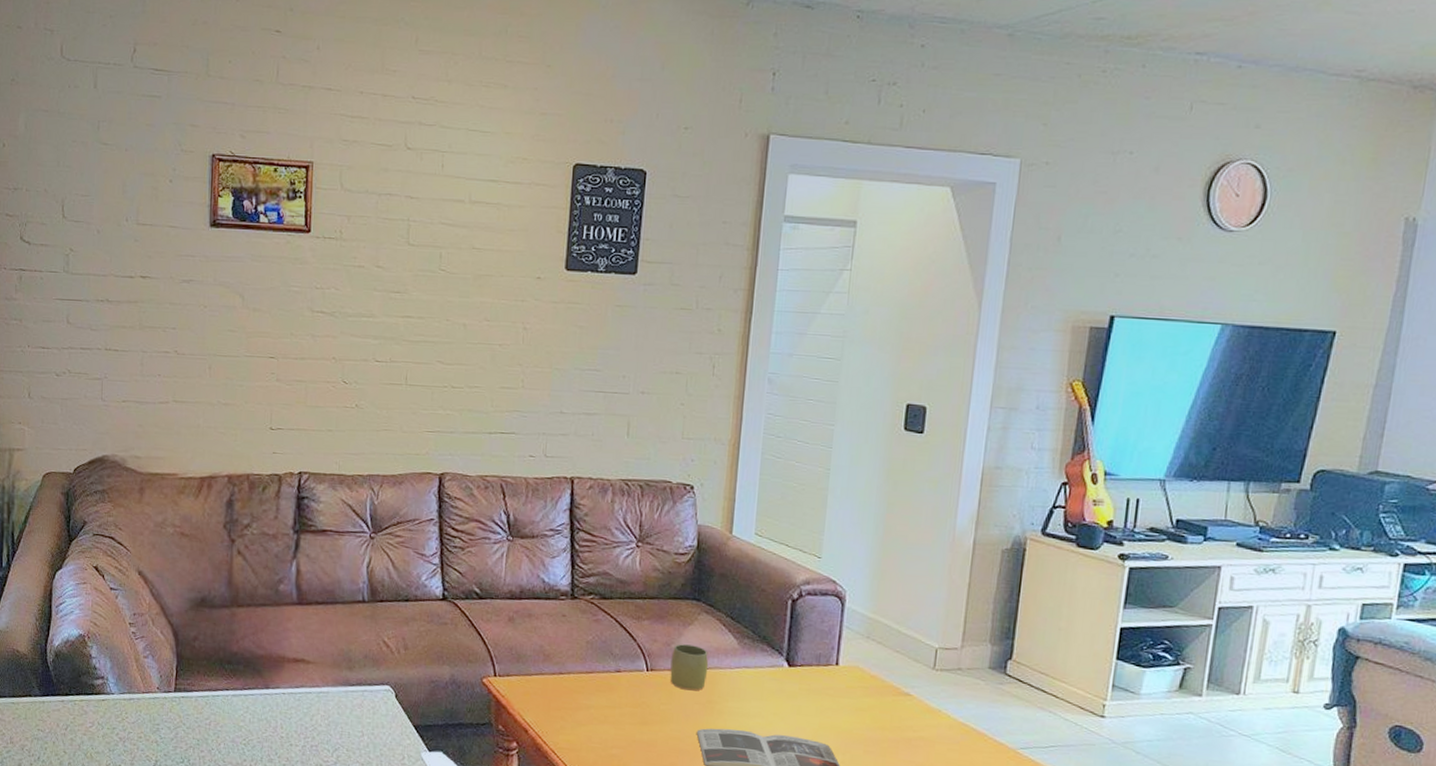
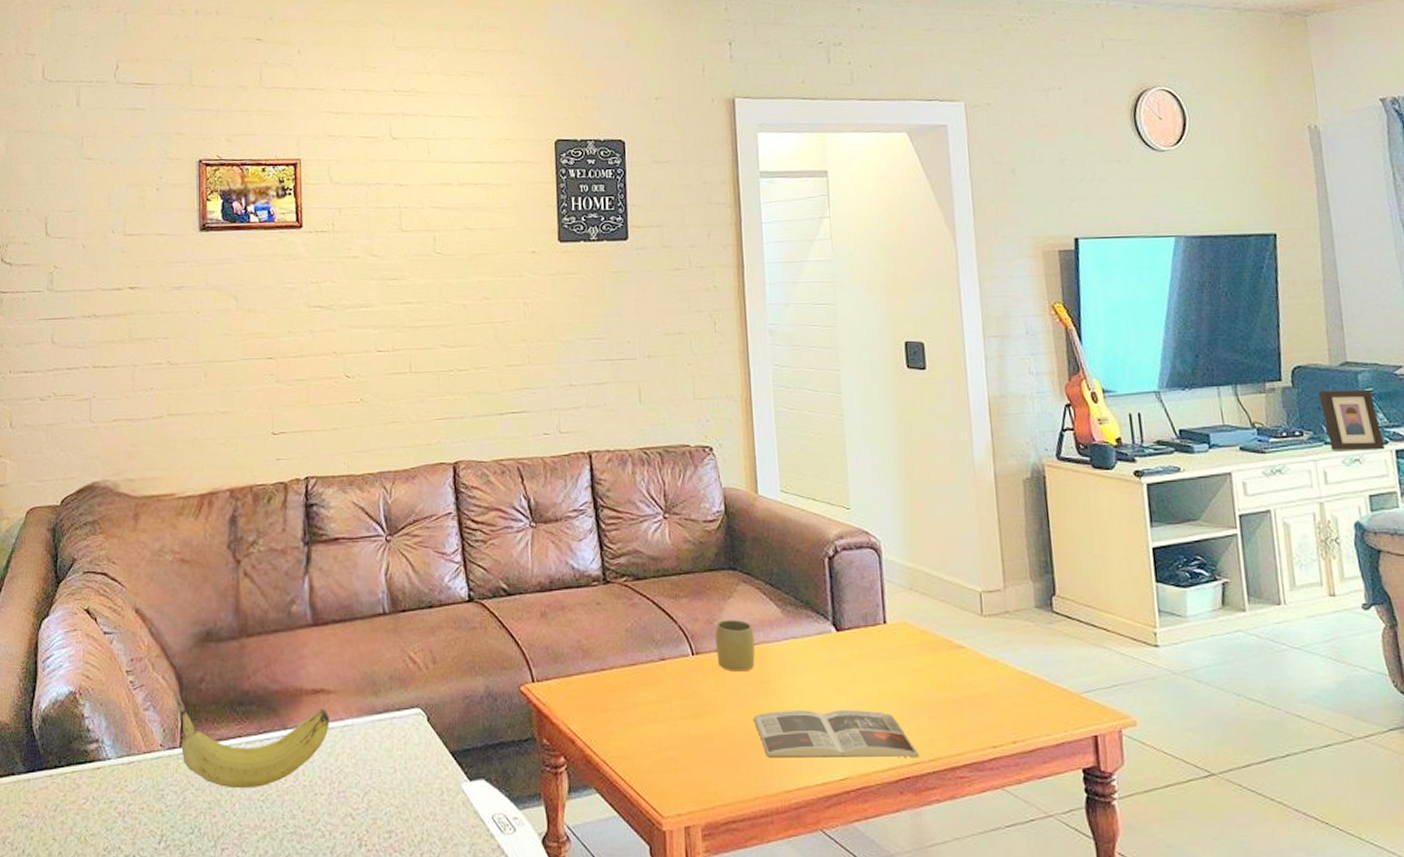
fruit: none [171,647,307,733] -> present [174,693,329,789]
picture frame: none [1334,497,1396,562] -> present [1318,389,1385,451]

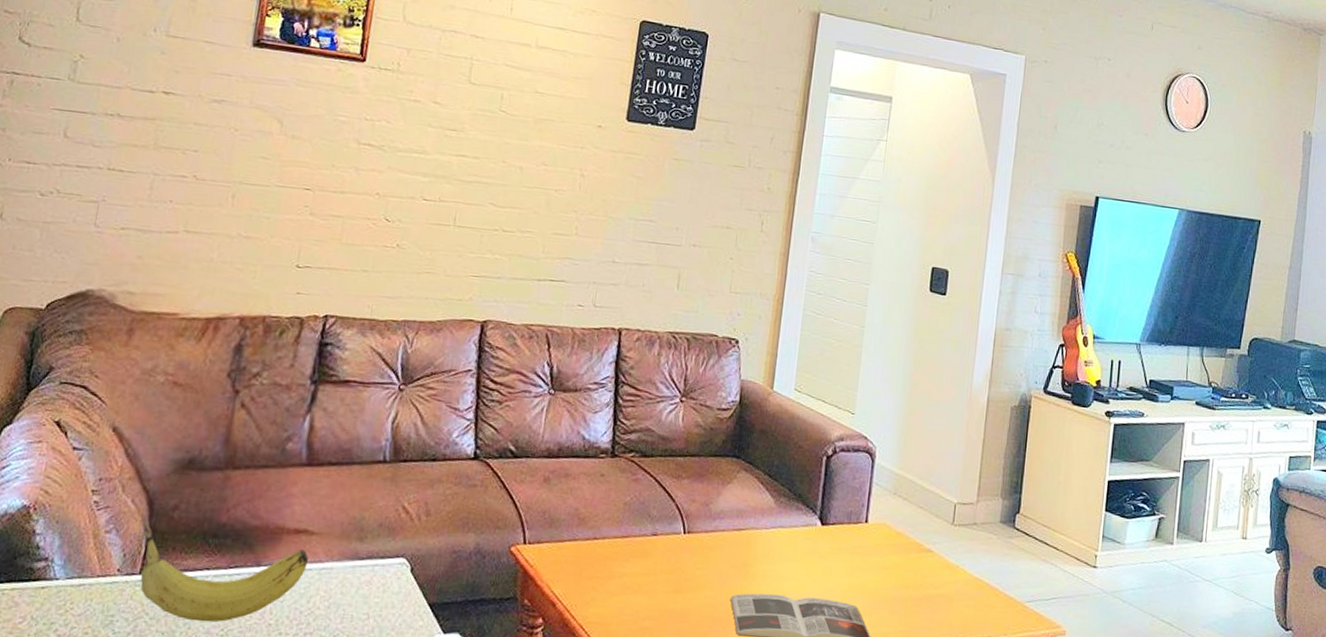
mug: present [715,620,756,672] -> none [706,504,746,554]
picture frame: present [1318,389,1385,451] -> none [1266,361,1310,420]

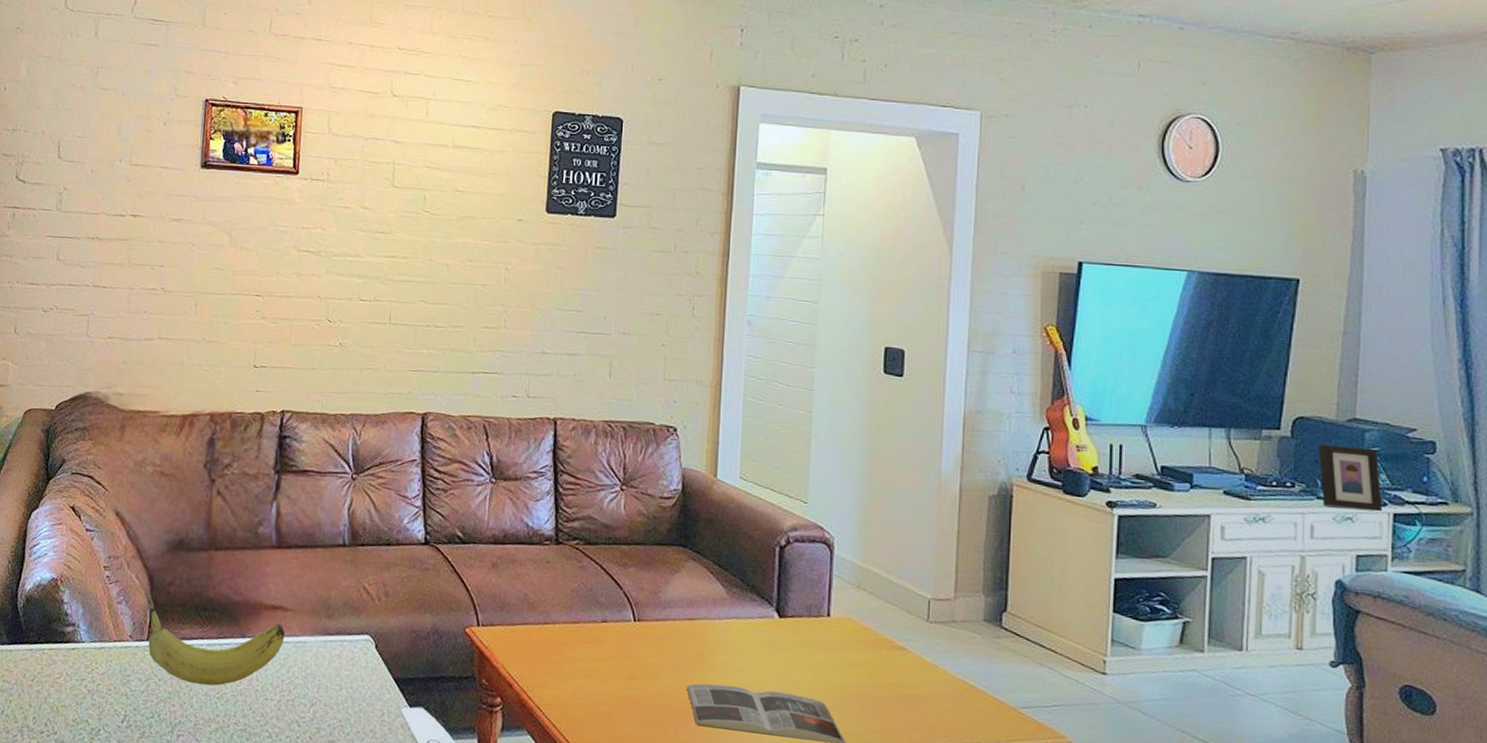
picture frame: none [1266,361,1310,420] -> present [1318,444,1382,512]

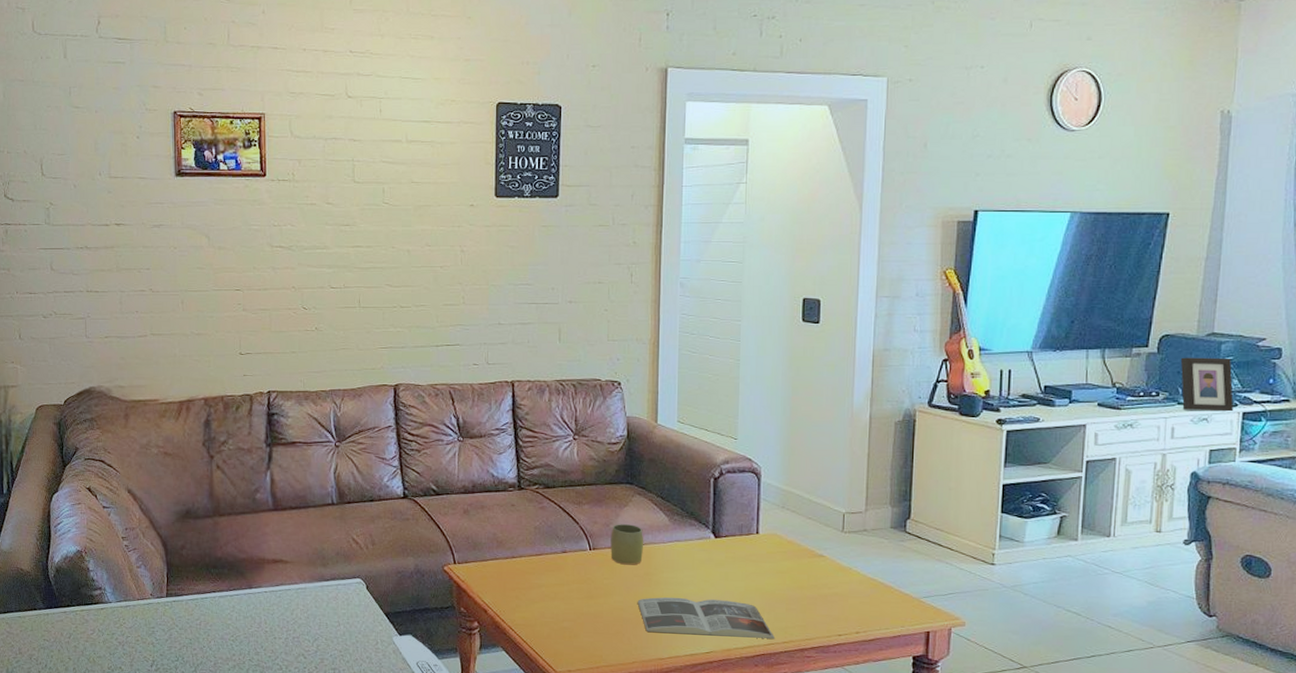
fruit: present [145,592,285,686] -> none [161,556,286,631]
mug: none [658,592,697,643] -> present [610,524,644,565]

